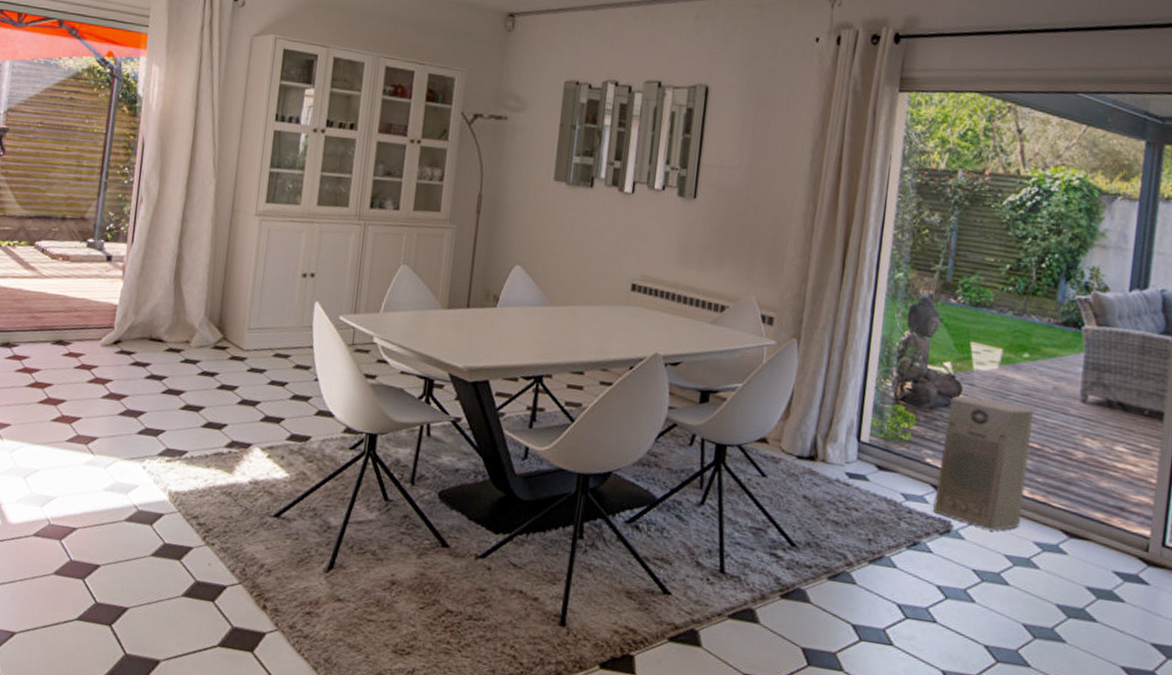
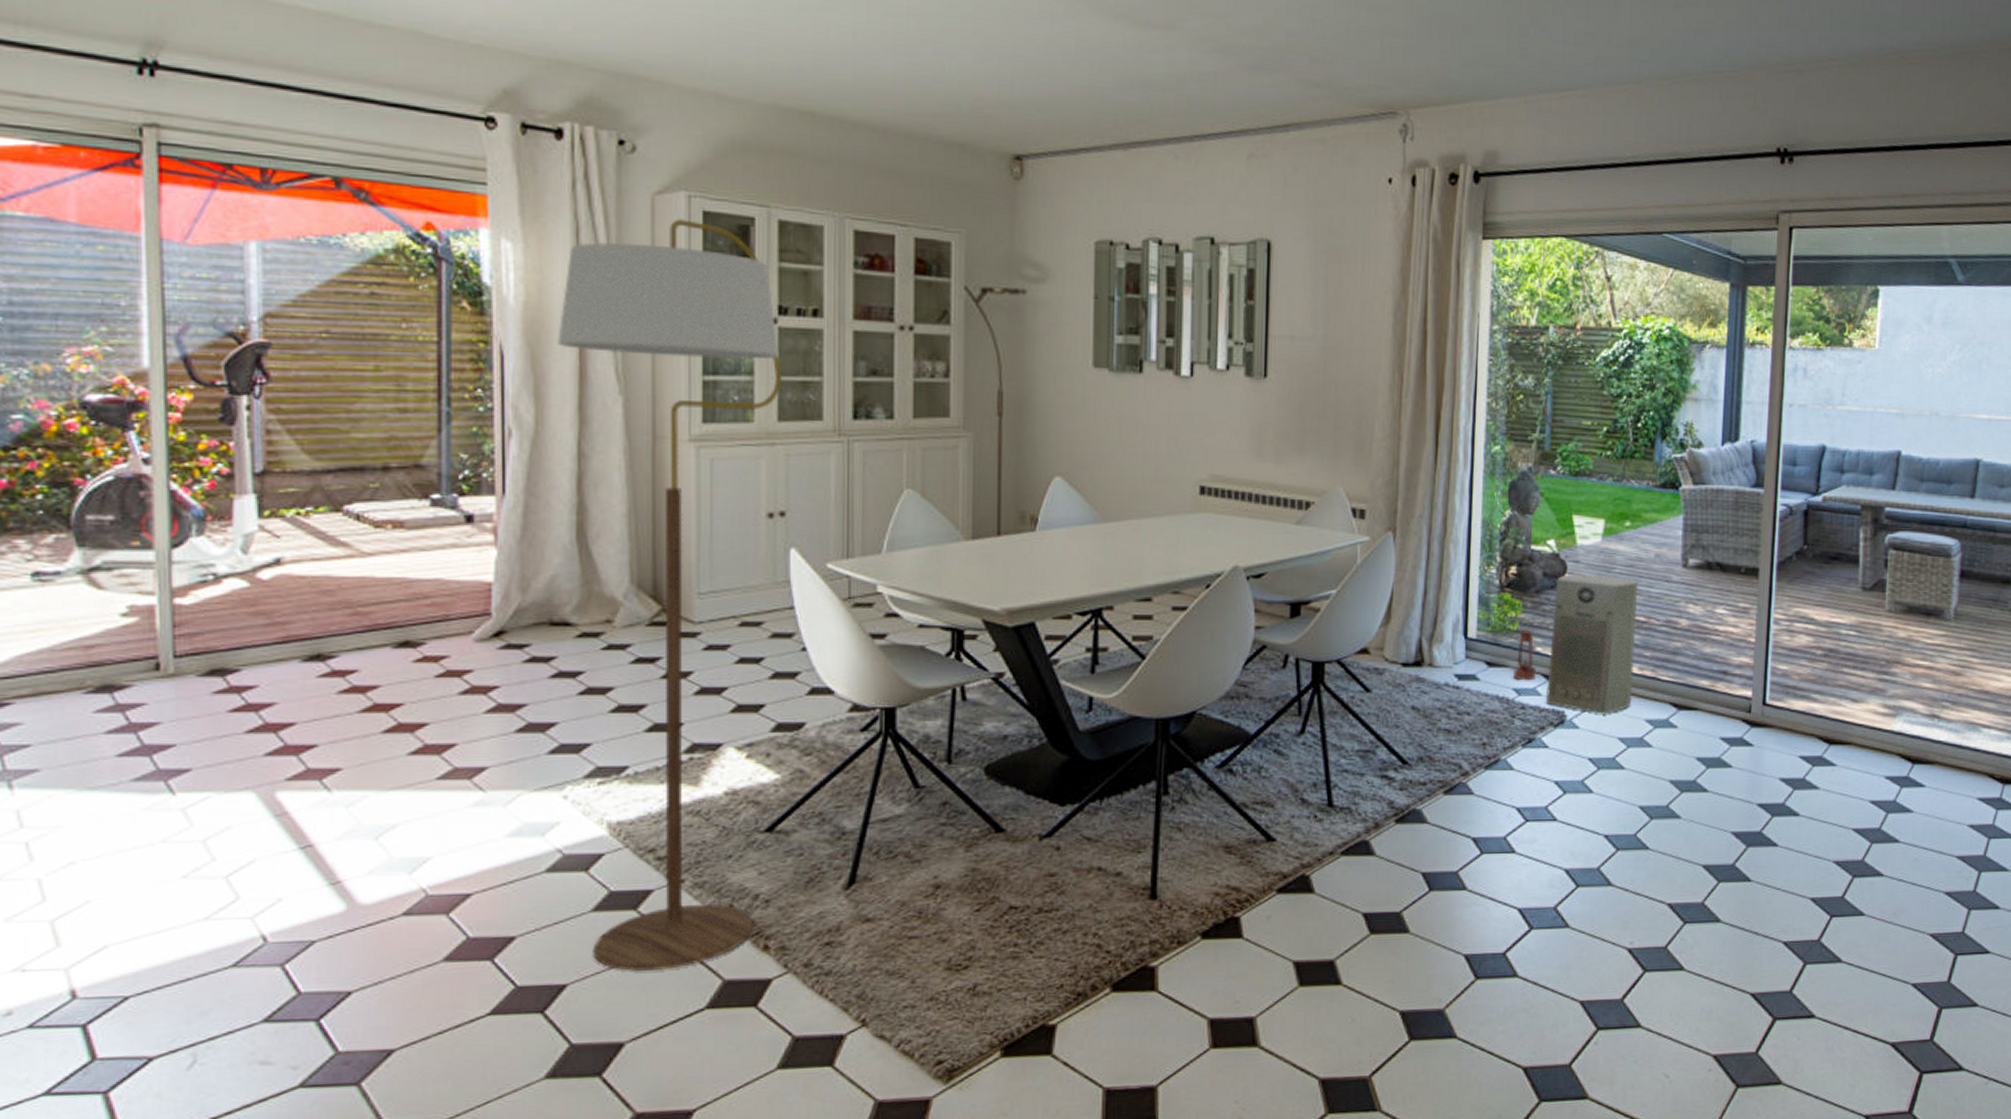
floor lamp: none [148,53,324,611] -> present [558,217,783,971]
lantern: none [901,423,926,489] -> present [1512,610,1537,681]

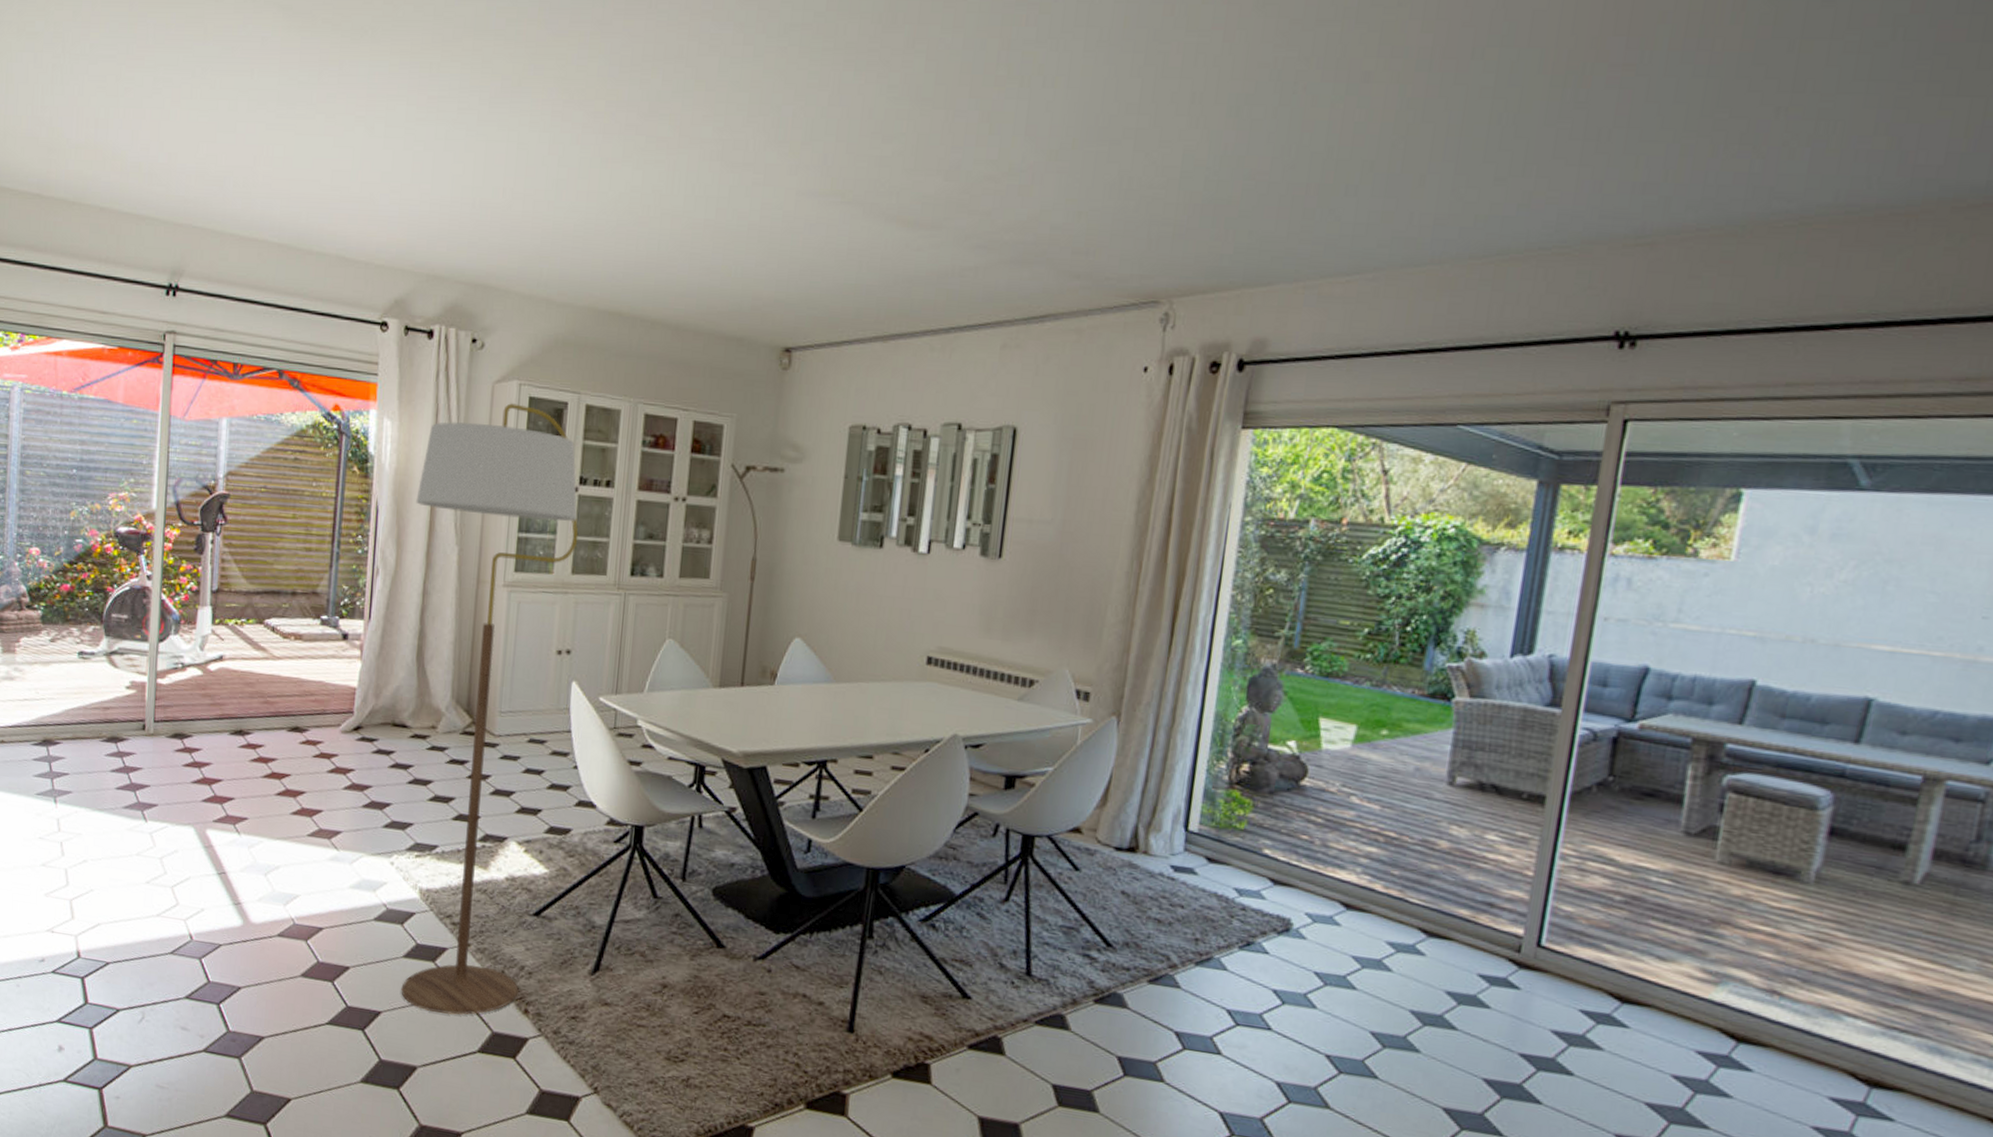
lantern: present [1512,610,1537,681] -> none [1235,809,1264,883]
air purifier: present [1545,573,1638,714] -> none [1270,777,1391,929]

